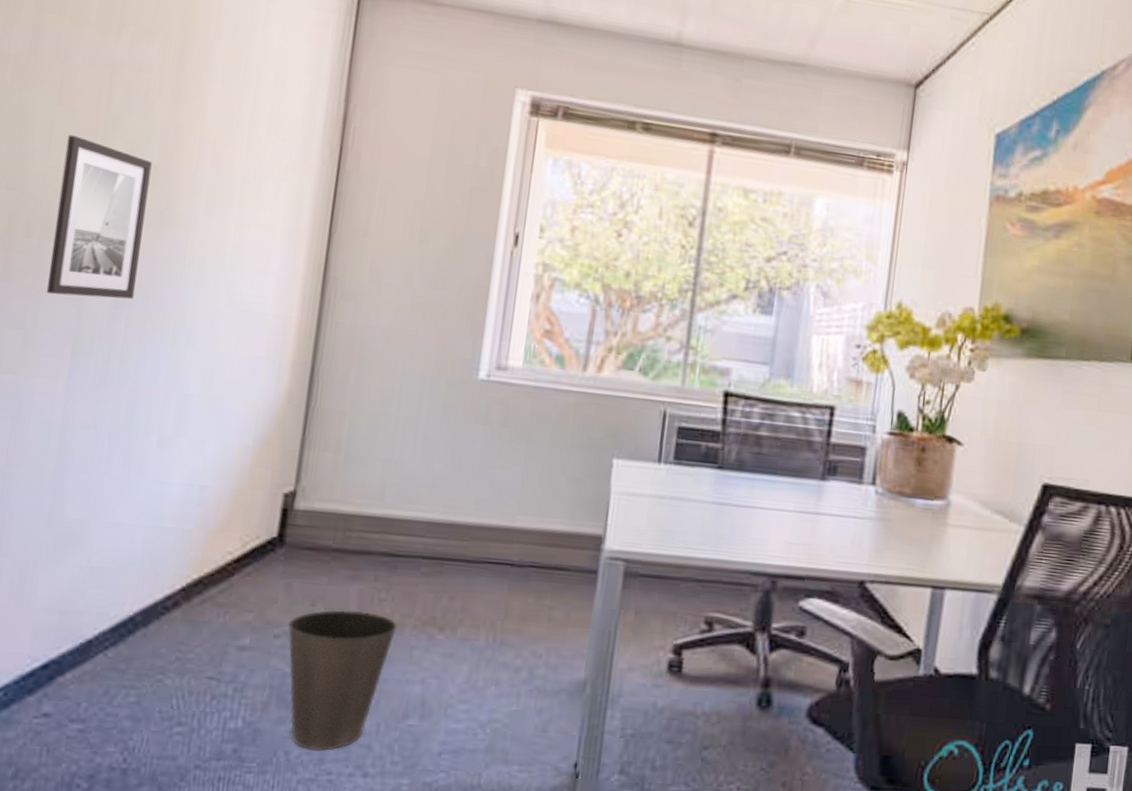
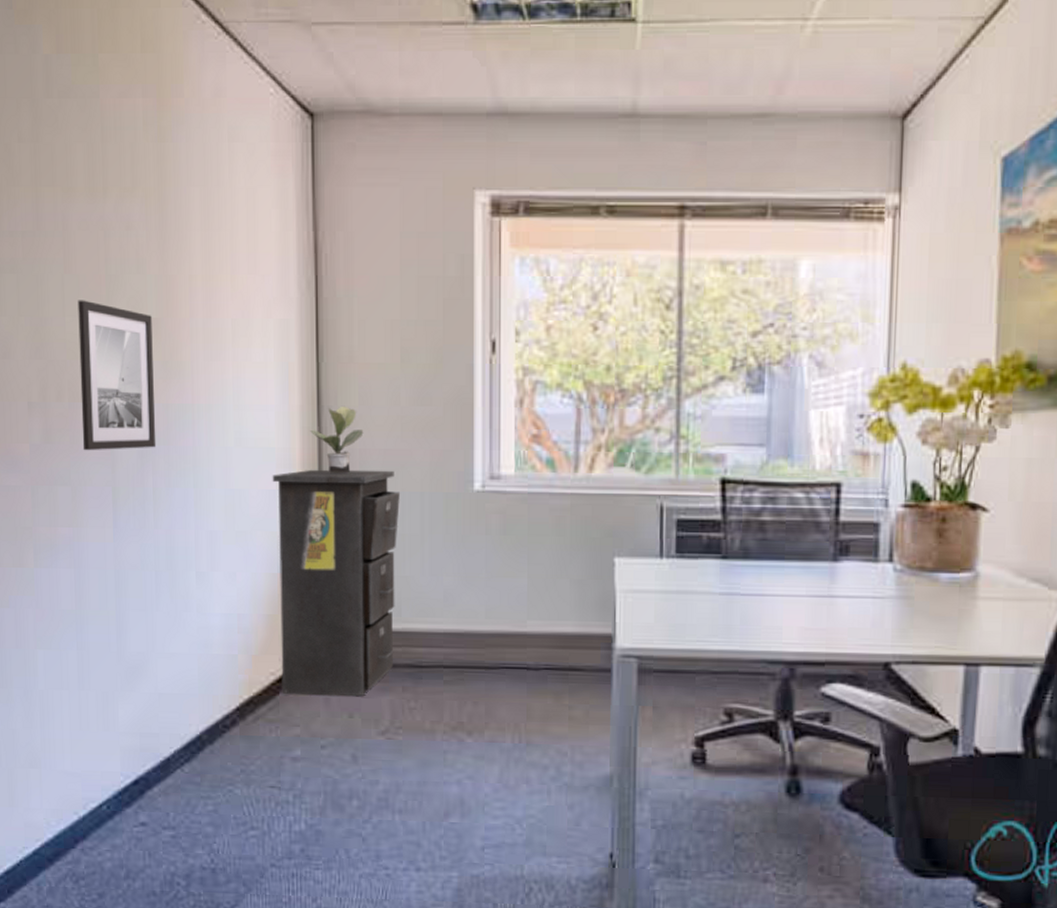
filing cabinet: none [237,340,400,583] -> present [272,469,400,696]
waste basket: present [288,609,398,752] -> none [332,719,429,849]
potted plant: none [311,279,370,349] -> present [310,405,364,473]

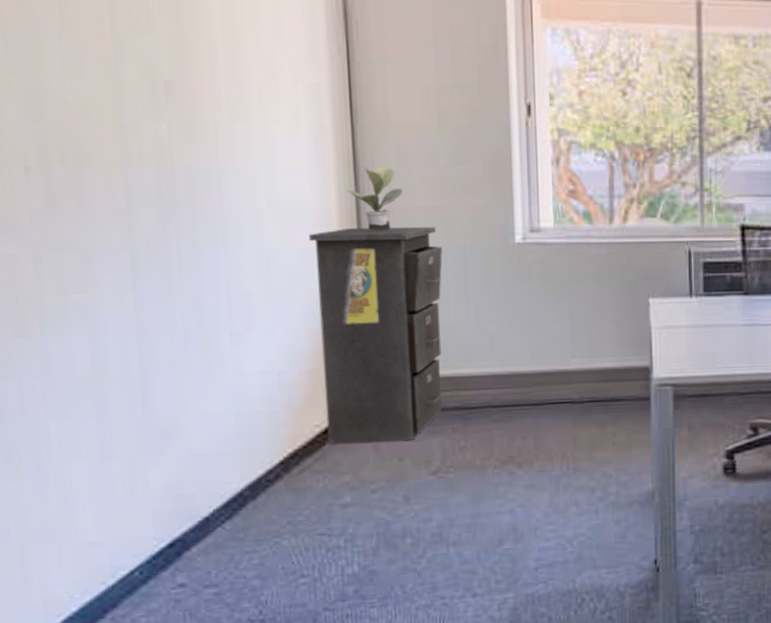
wall art: present [78,300,157,451] -> none [79,60,179,216]

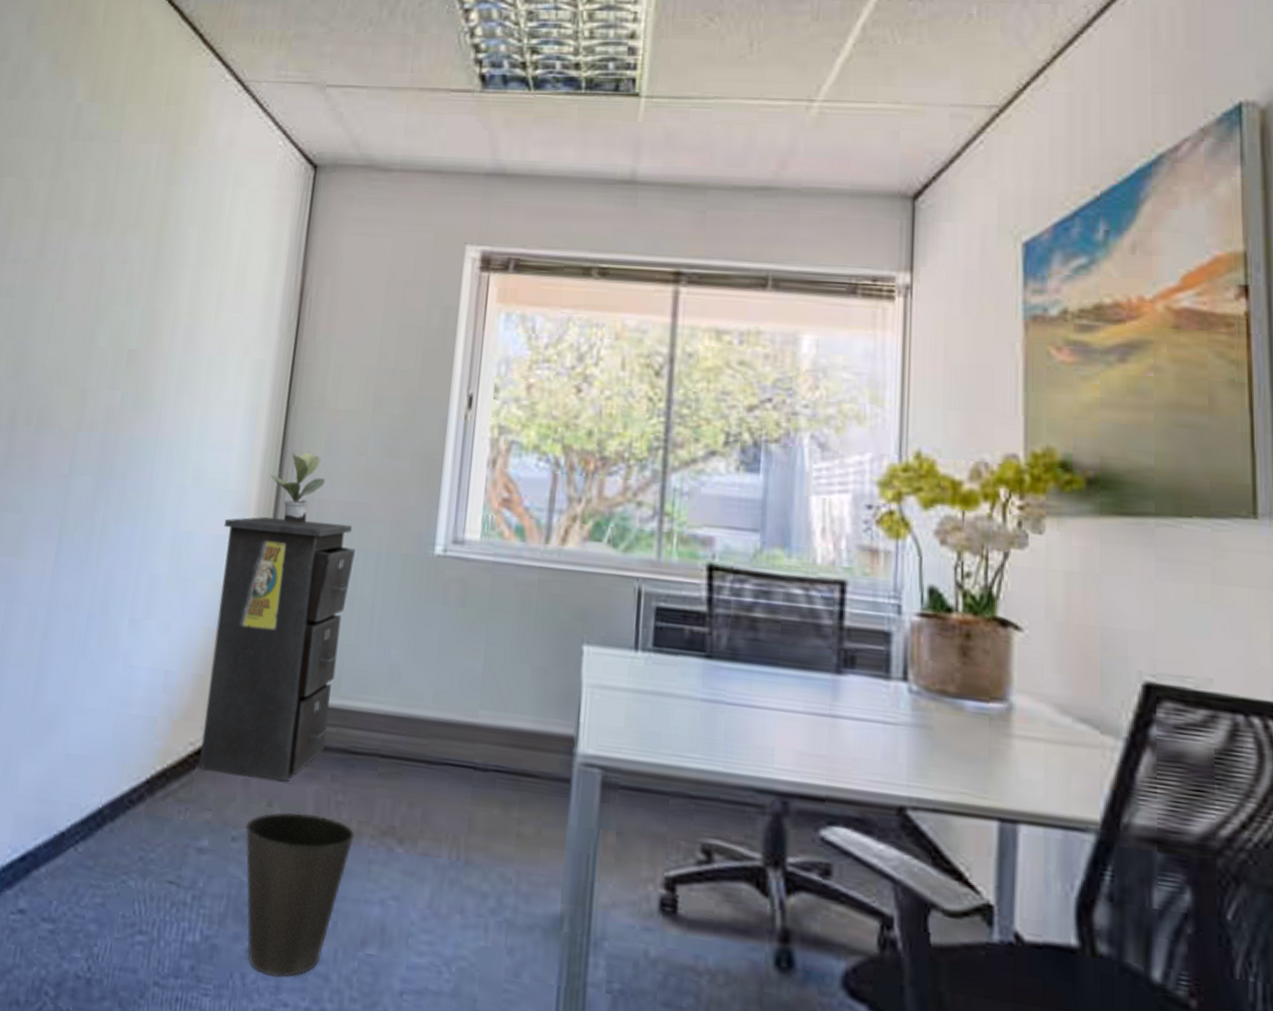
waste basket: none [382,459,480,582] -> present [245,812,355,978]

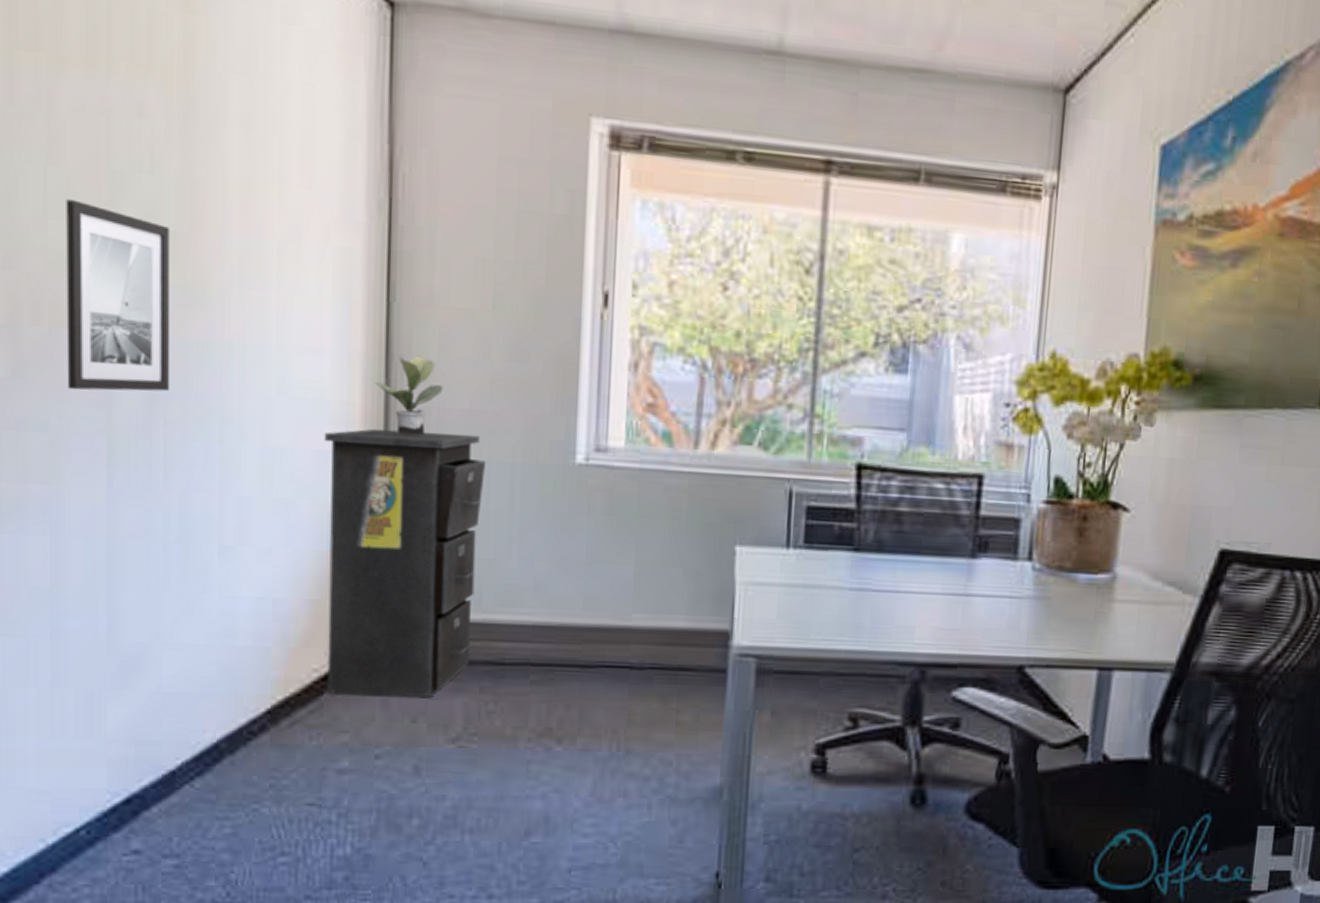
wall art: none [39,327,132,481] -> present [66,199,171,392]
waste basket: present [245,812,355,978] -> none [389,724,510,875]

